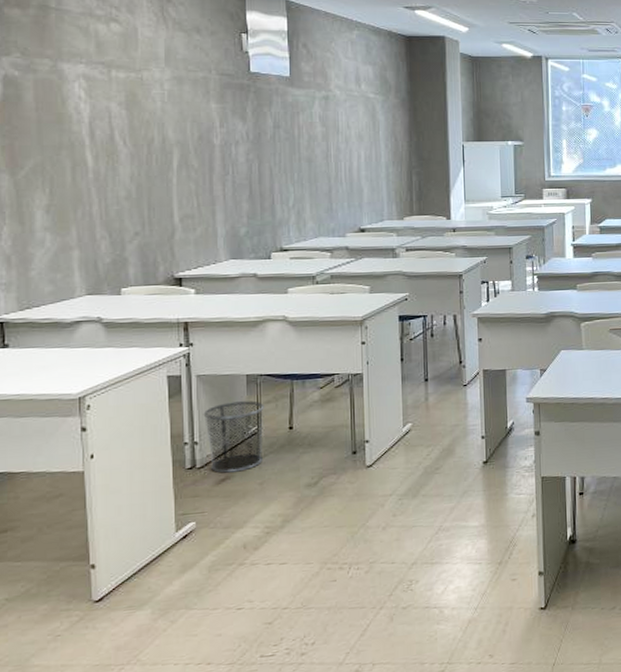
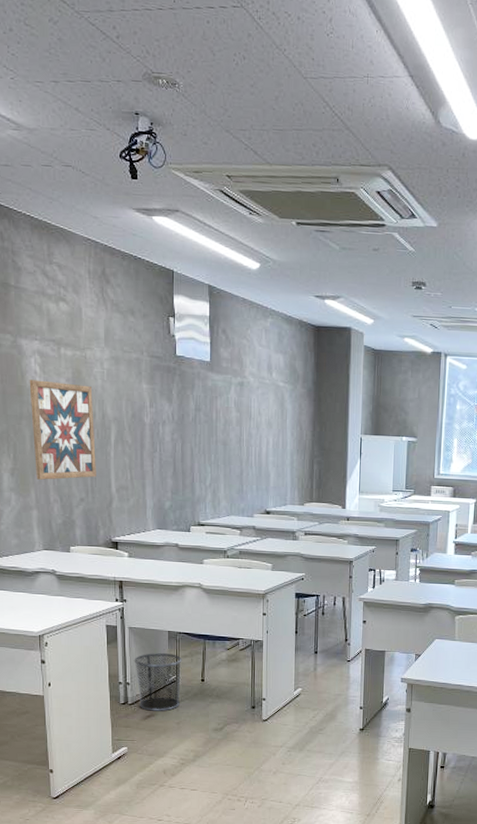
wall art: none [71,106,155,215] -> present [29,379,96,480]

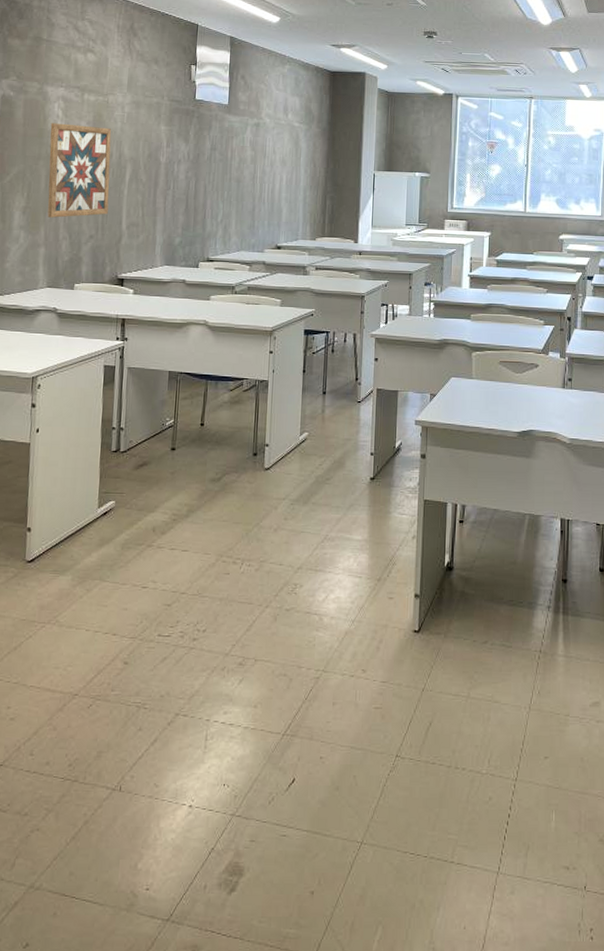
waste bin: present [134,653,182,711] -> none [130,395,181,460]

